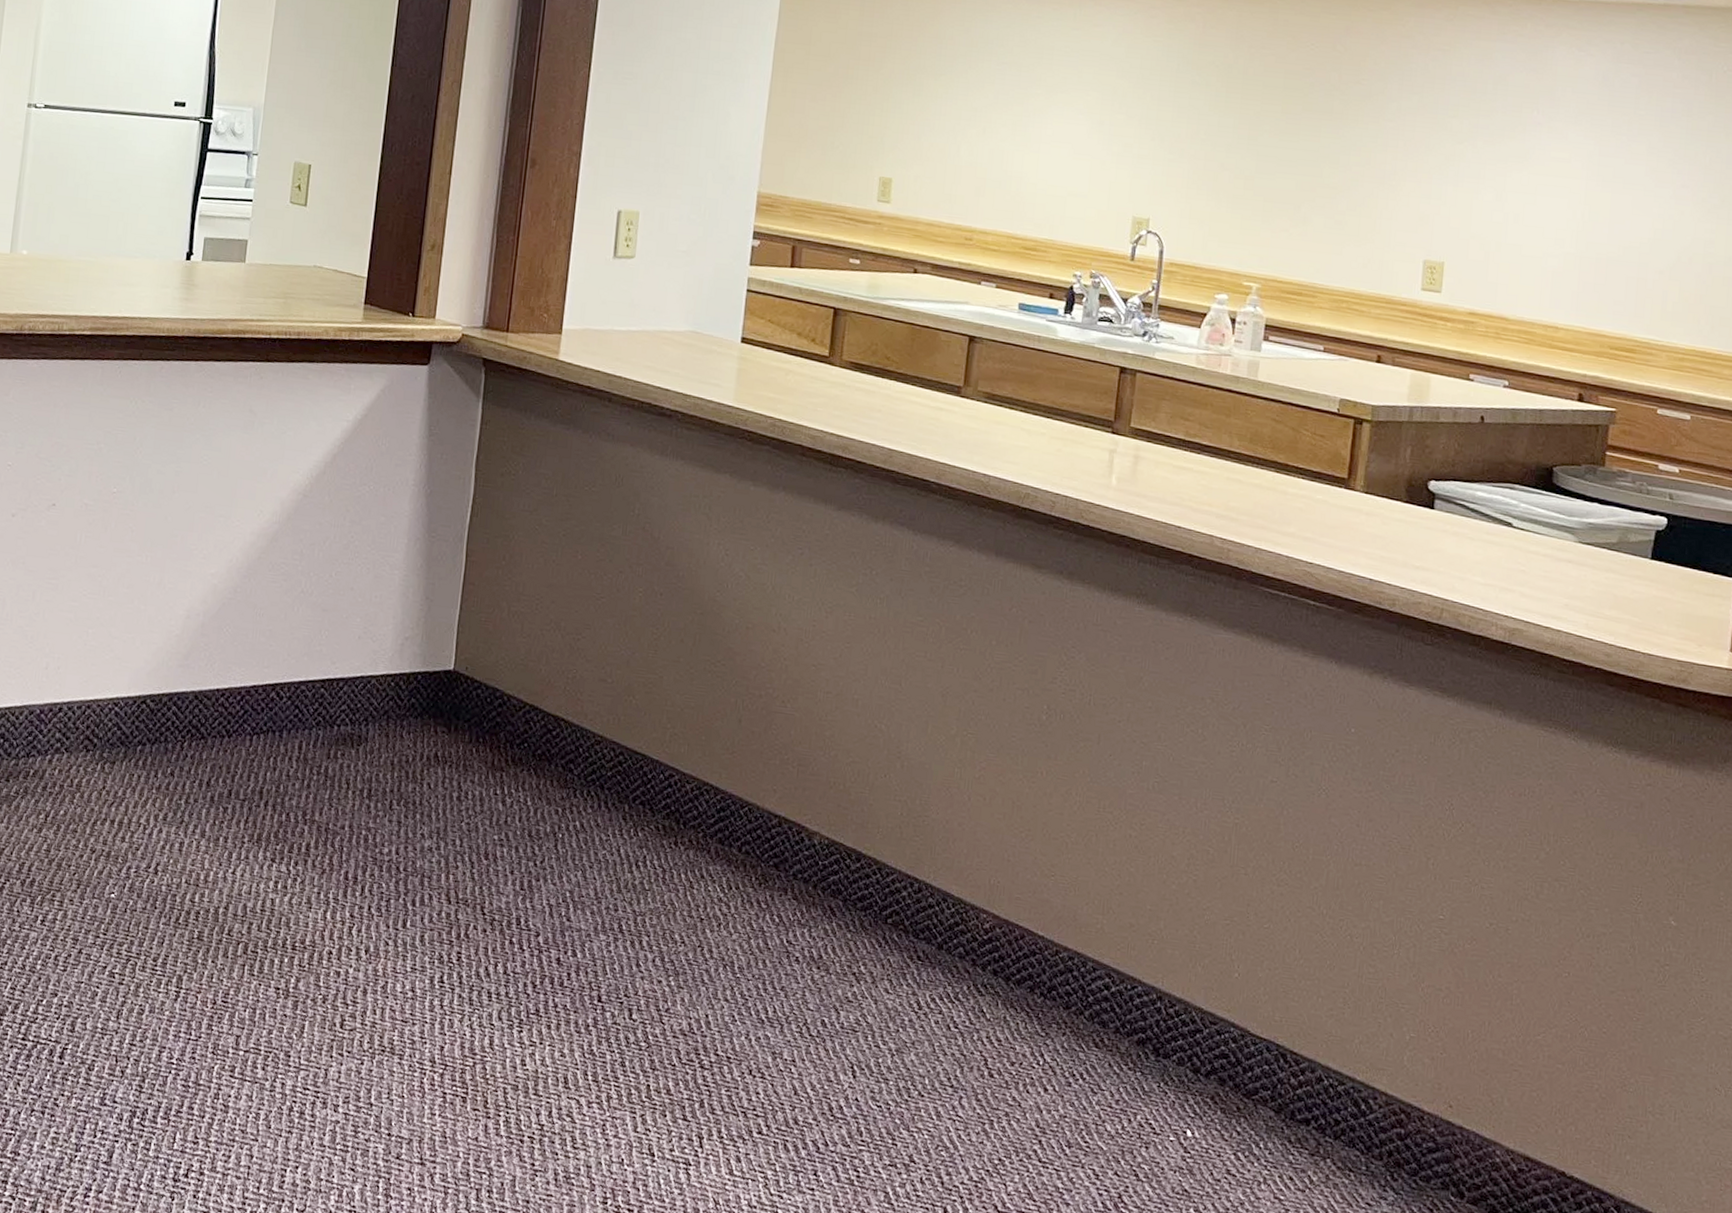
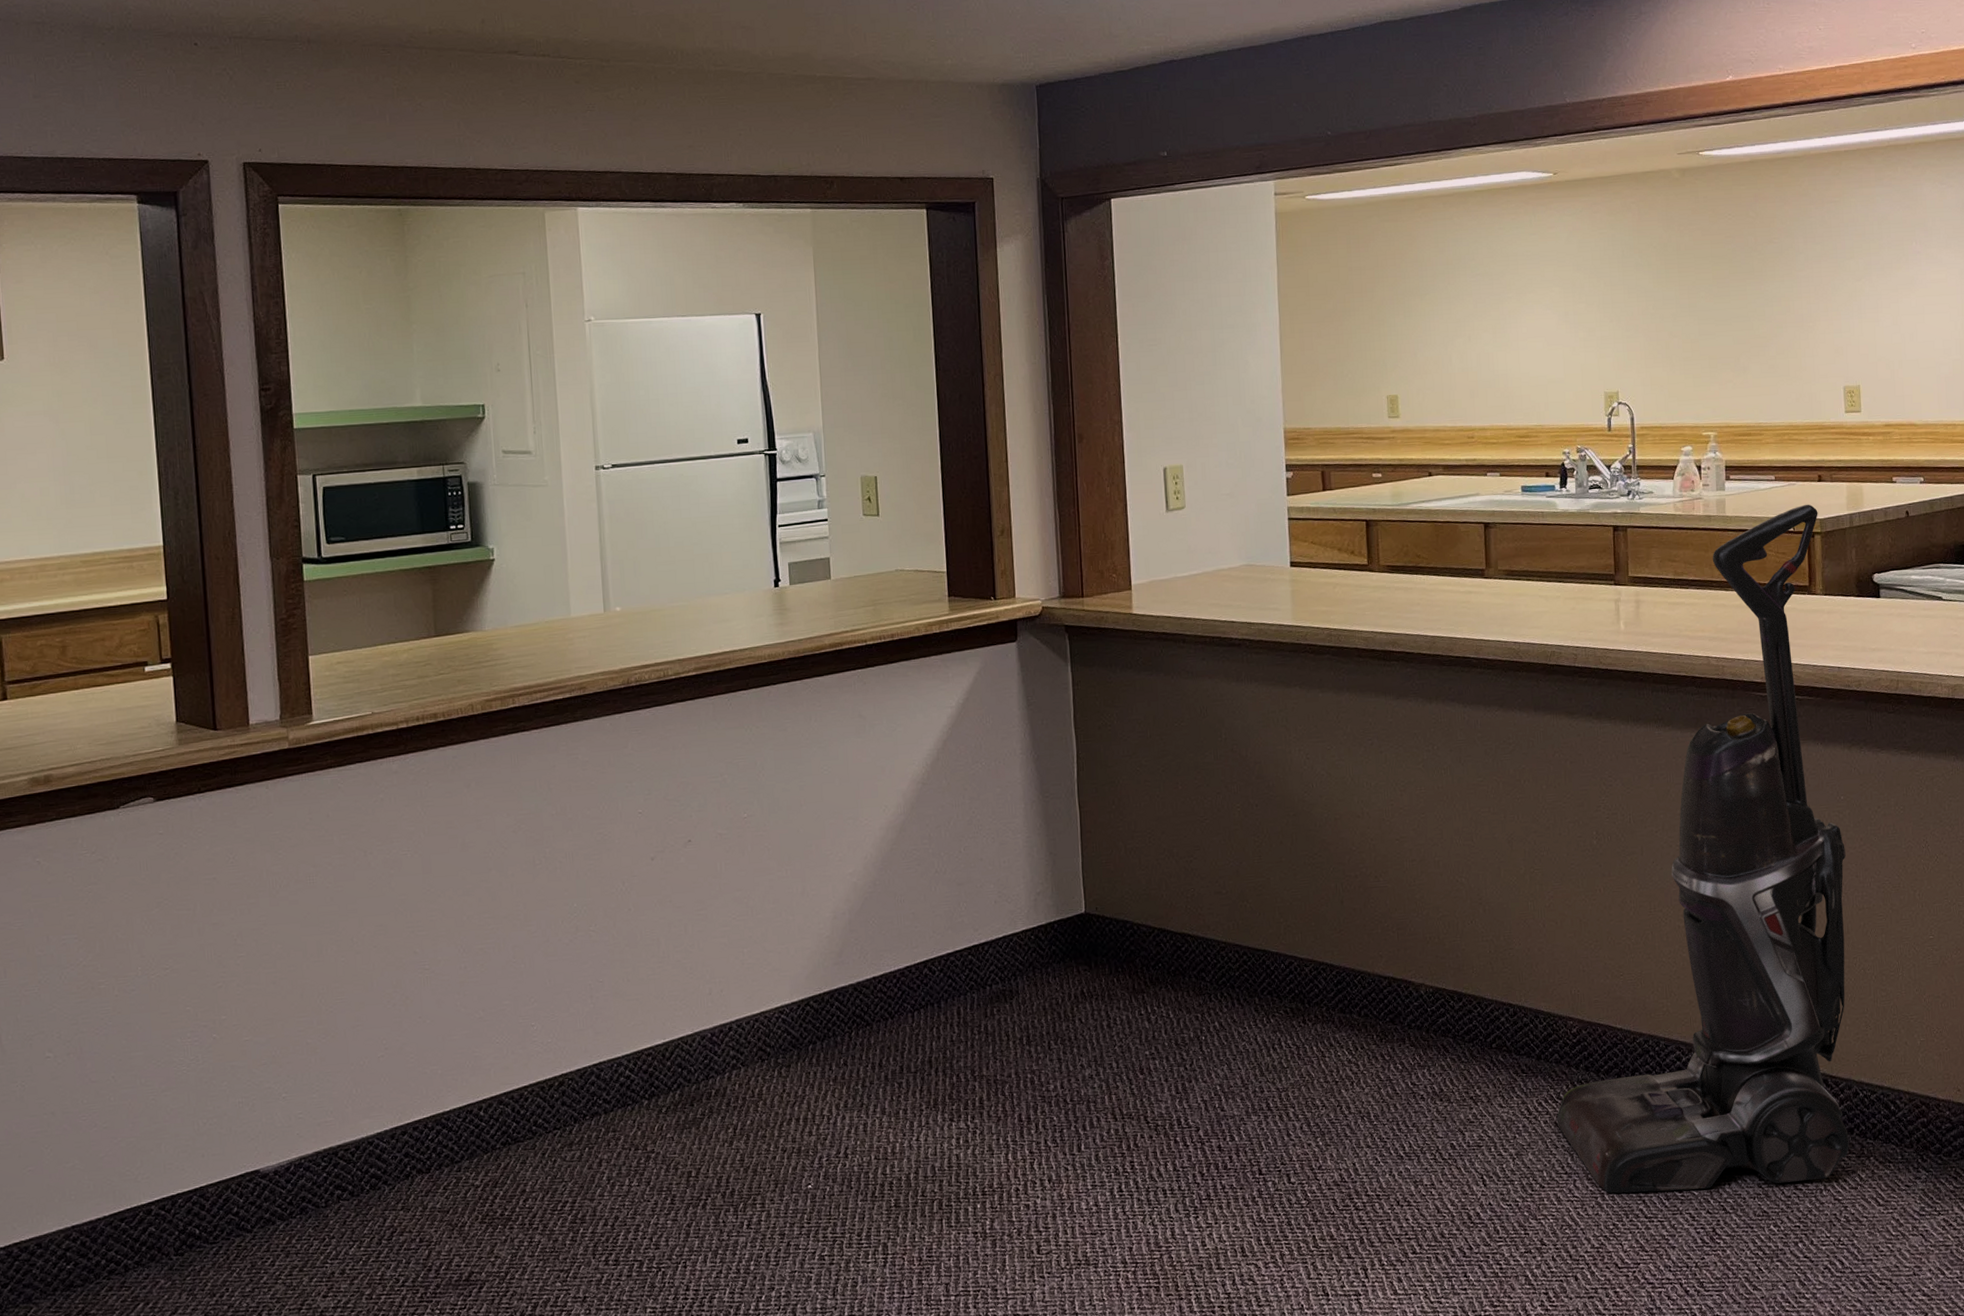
vacuum cleaner: none [950,385,1371,1171] -> present [1556,504,1849,1194]

